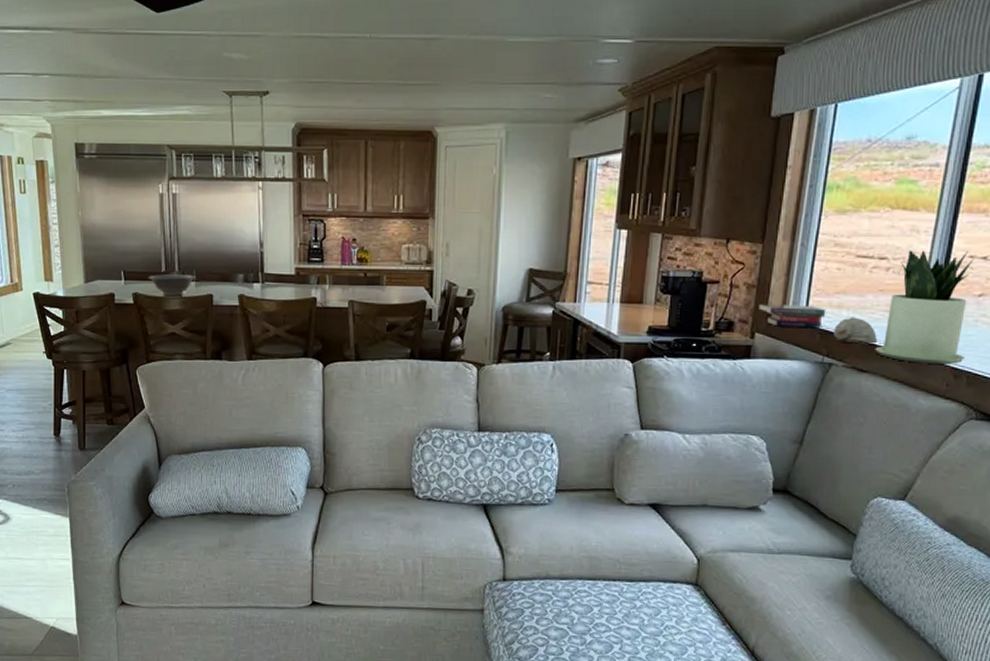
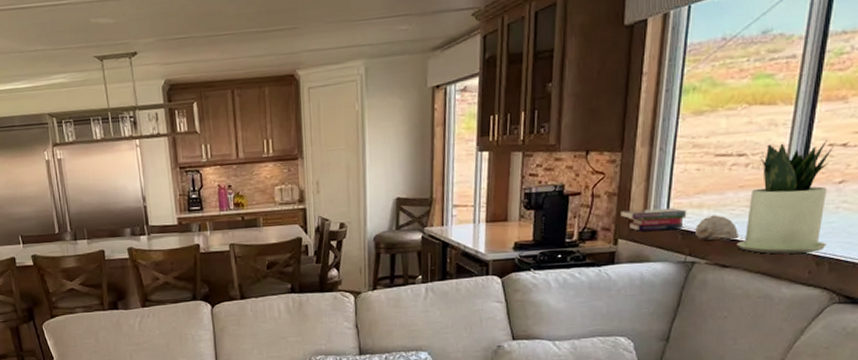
bowl: present [148,274,197,296] -> none [44,233,88,255]

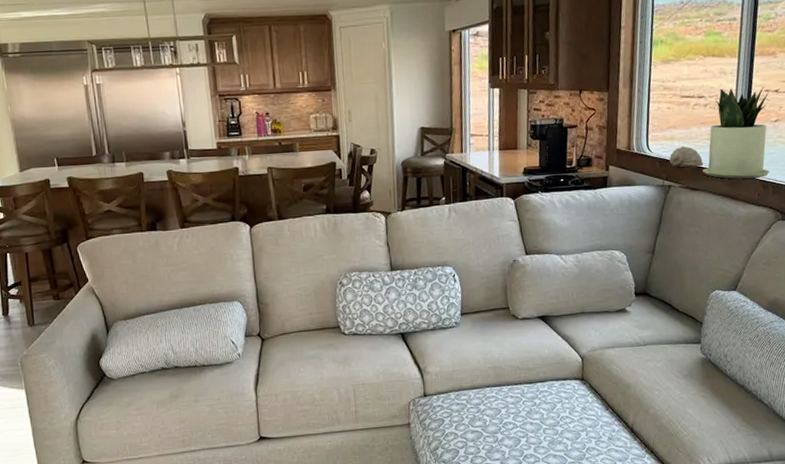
books: present [621,207,687,231] -> none [610,139,662,159]

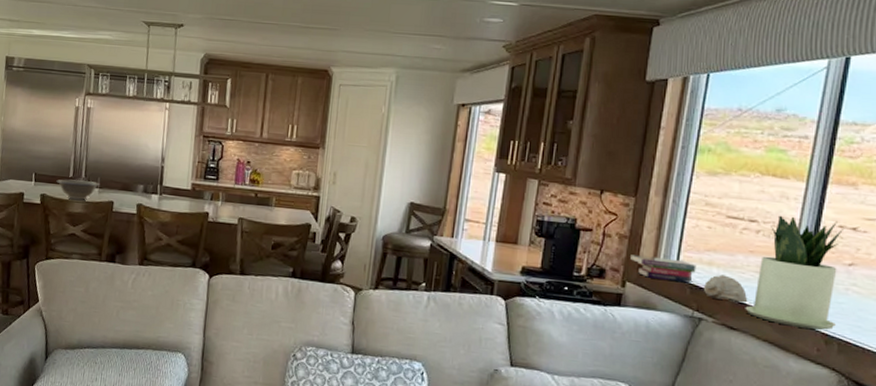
bowl: none [80,156,126,177] -> present [56,179,101,200]
books: none [610,139,662,159] -> present [630,254,697,284]

